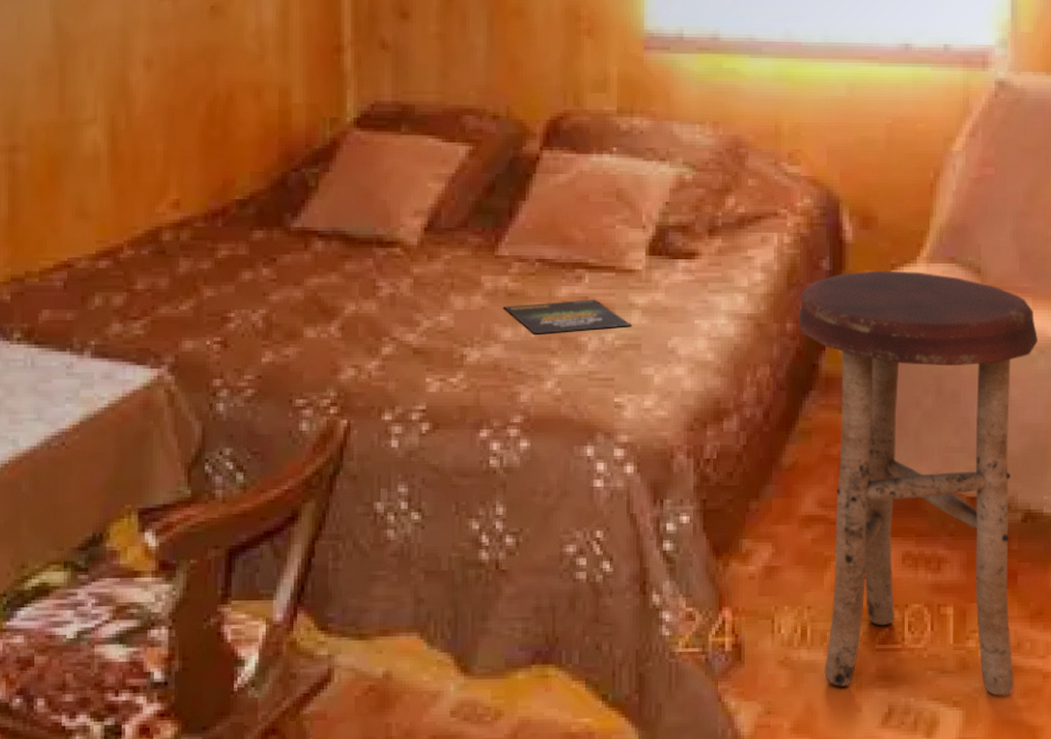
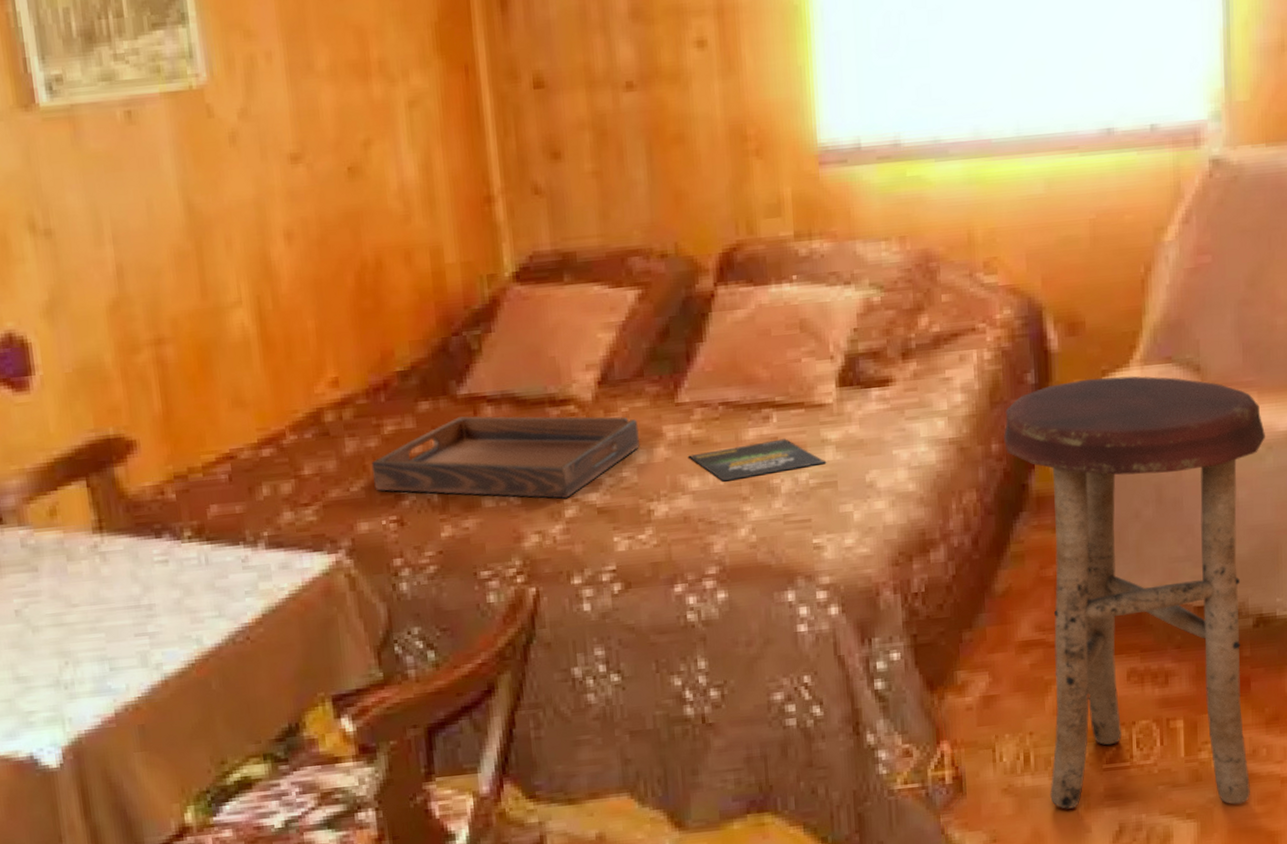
serving tray: none [202,248,459,336] -> present [371,416,639,499]

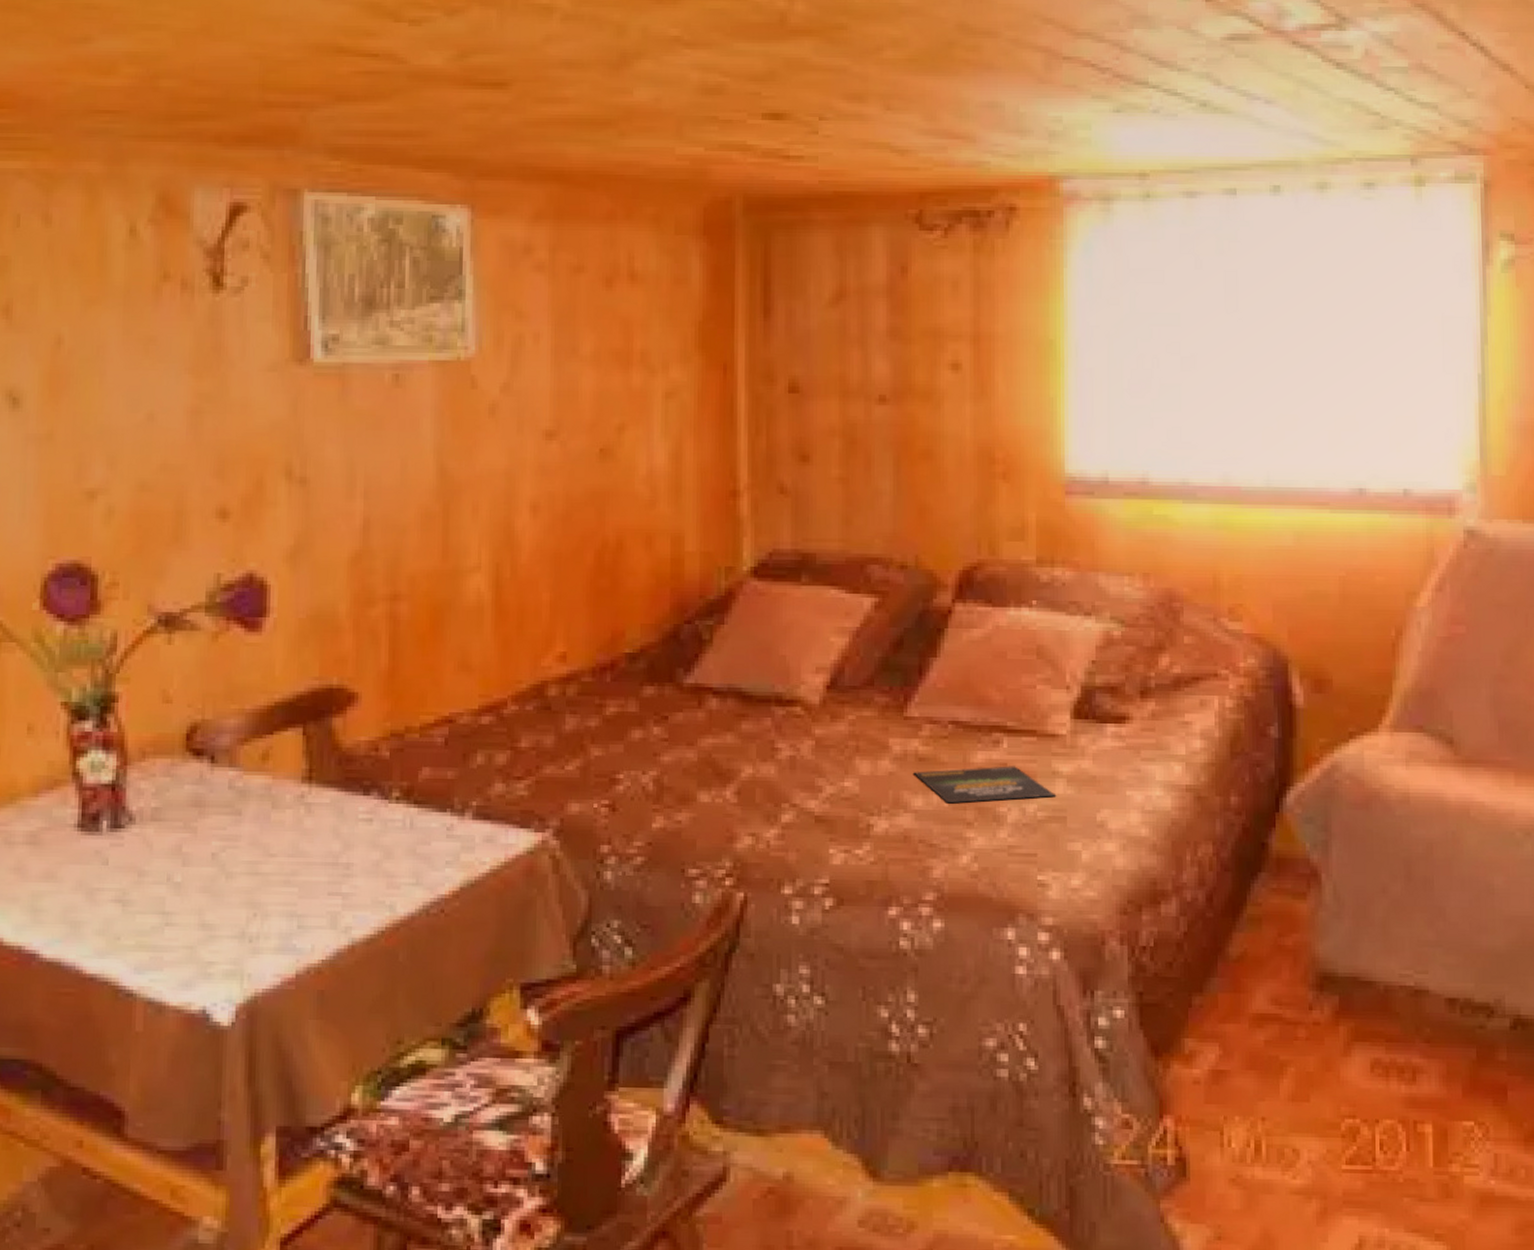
serving tray: present [371,416,639,499] -> none [589,706,865,802]
stool: present [1004,376,1265,809] -> none [1244,739,1523,1231]

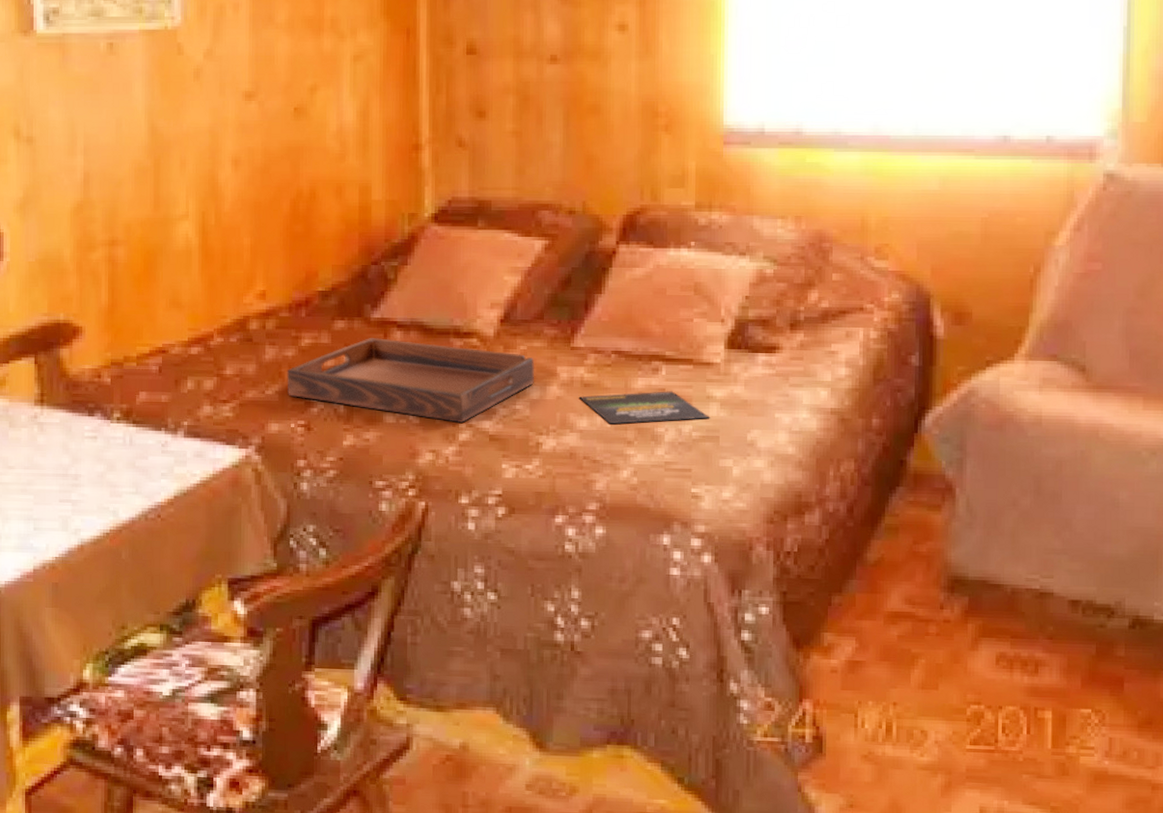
serving tray: none [589,706,865,802] -> present [287,338,535,423]

